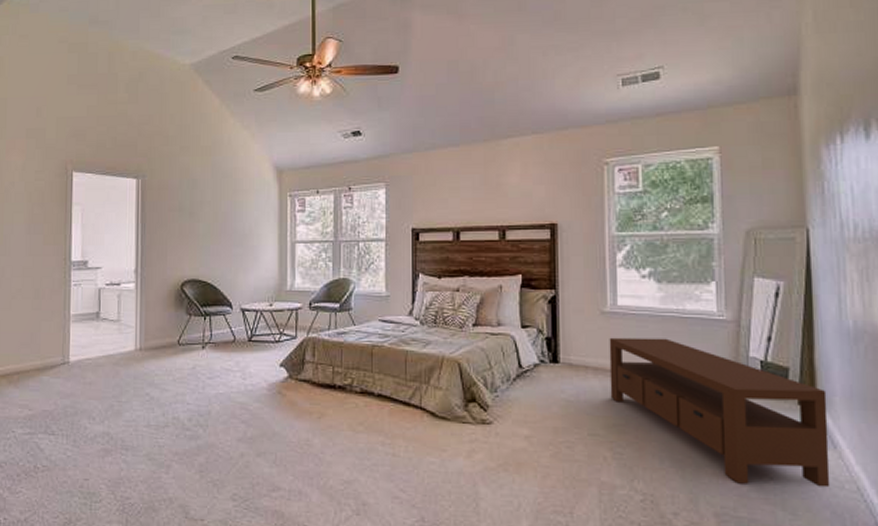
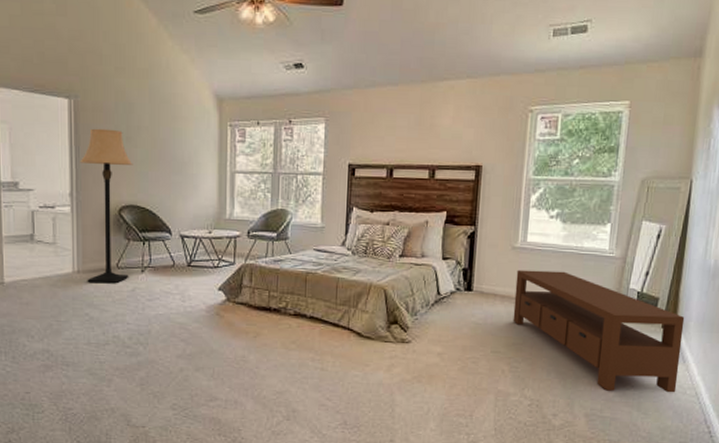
lamp: none [145,205,196,362] -> present [80,128,133,284]

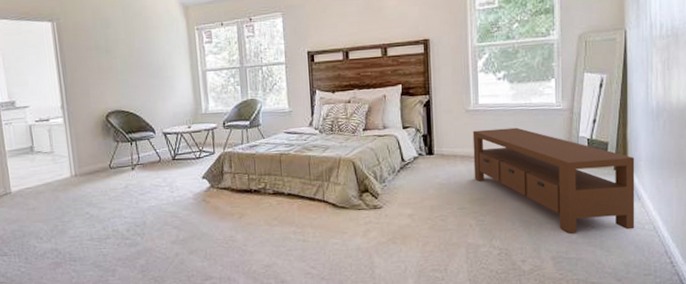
lamp: present [80,128,133,284] -> none [67,44,122,185]

